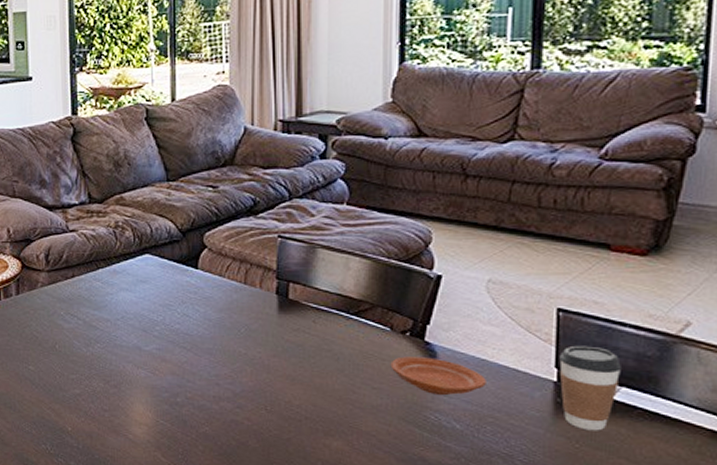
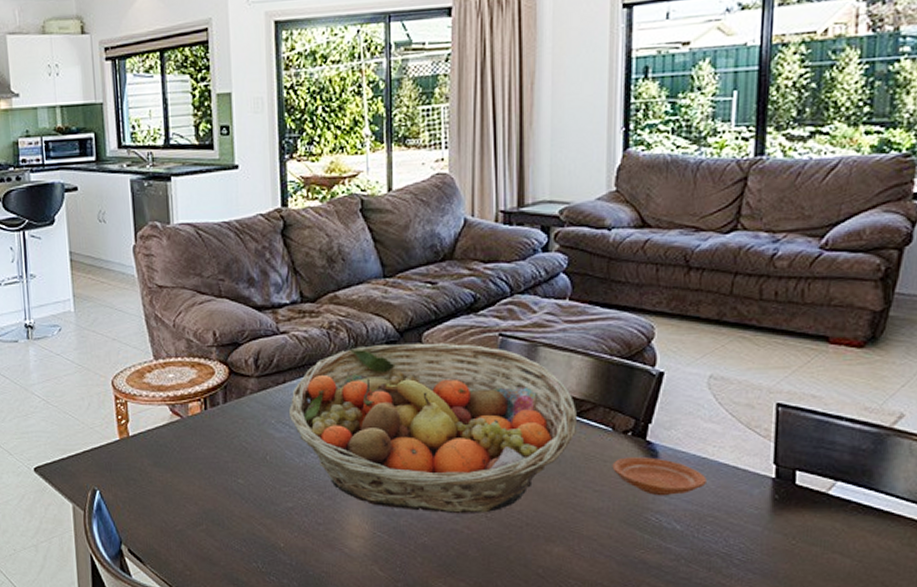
fruit basket: none [76,243,356,406] -> present [288,342,578,514]
coffee cup: present [559,345,623,431] -> none [778,440,839,527]

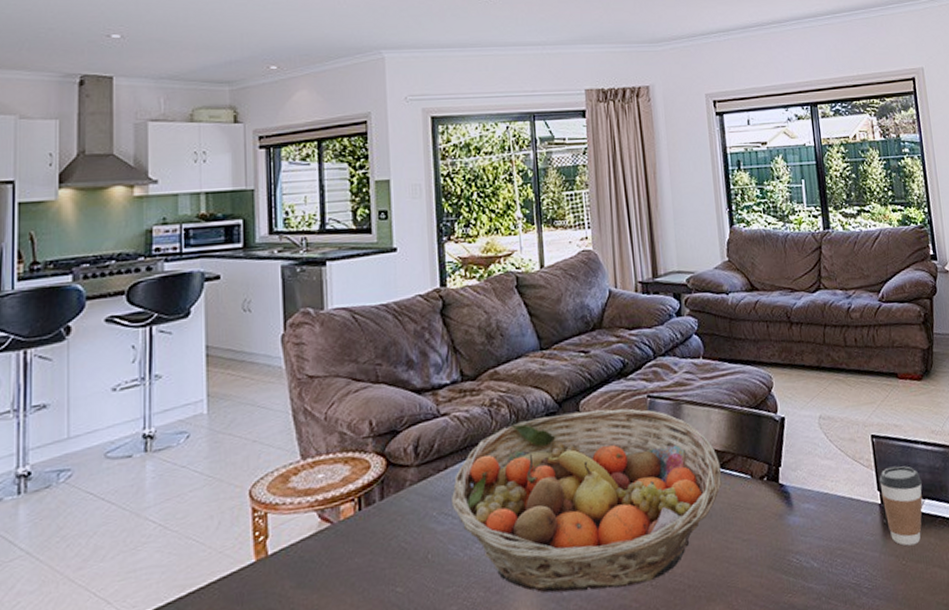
plate: present [612,457,707,496] -> none [755,499,831,537]
coffee cup: none [778,440,839,527] -> present [879,466,923,546]

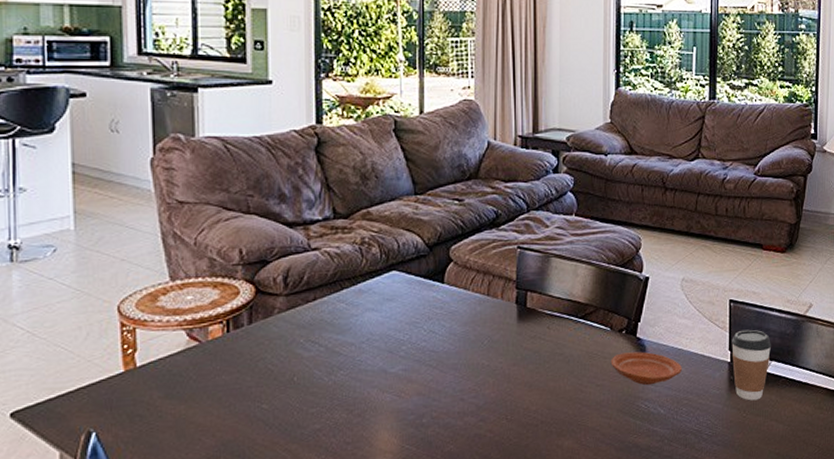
fruit basket: present [450,408,722,593] -> none [318,255,583,420]
plate: none [755,499,831,537] -> present [610,351,682,386]

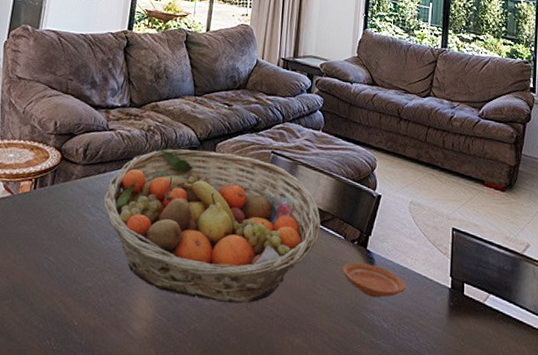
fruit basket: none [318,255,583,420] -> present [103,149,321,304]
coffee cup: present [731,329,772,401] -> none [453,259,491,331]

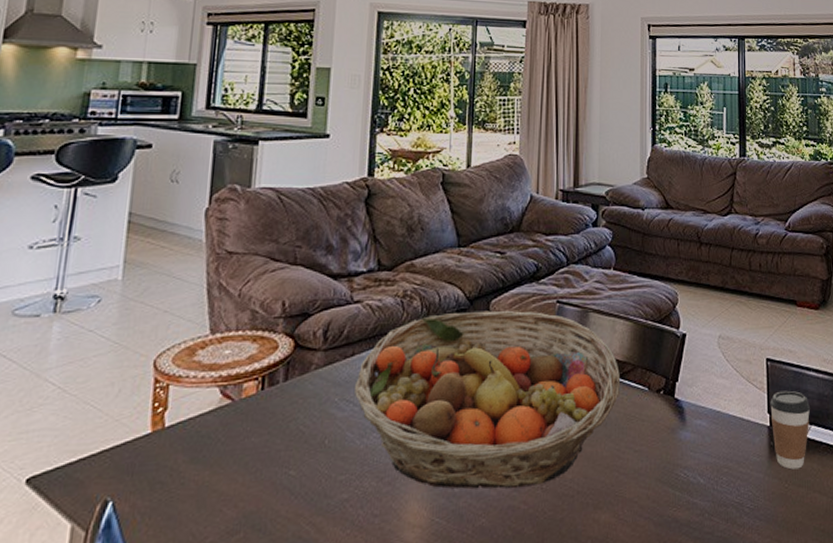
plate: present [342,262,406,298] -> none [648,414,721,452]
coffee cup: none [453,259,491,331] -> present [770,390,811,470]

